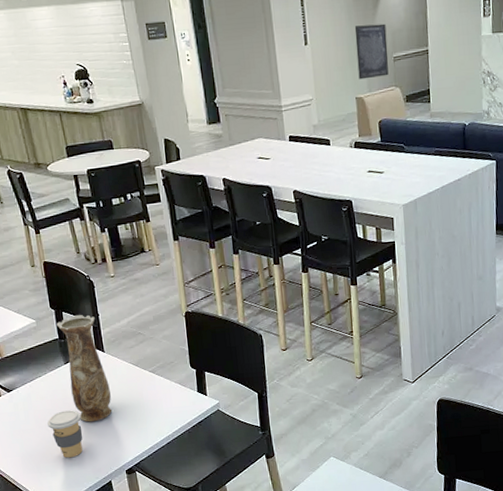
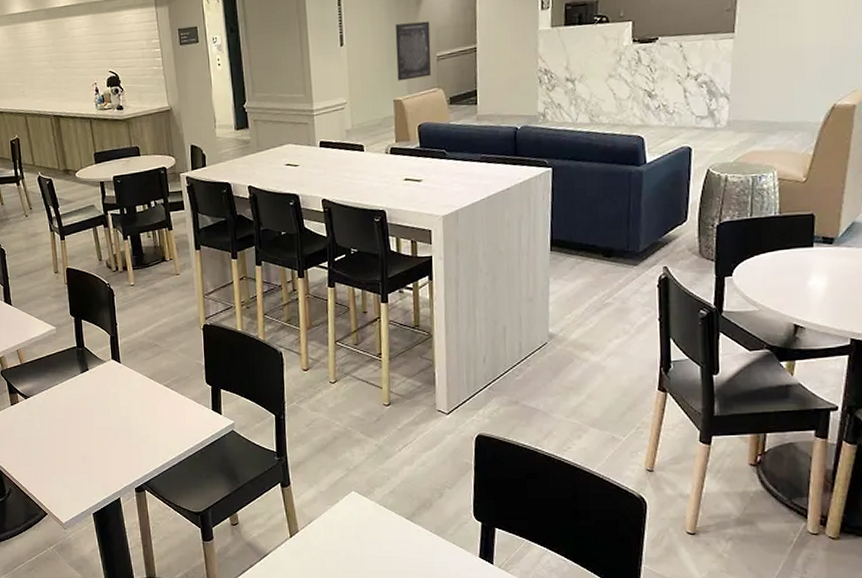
coffee cup: present [47,410,83,458] -> none [61,421,95,471]
vase: present [57,315,112,422] -> none [76,324,124,435]

